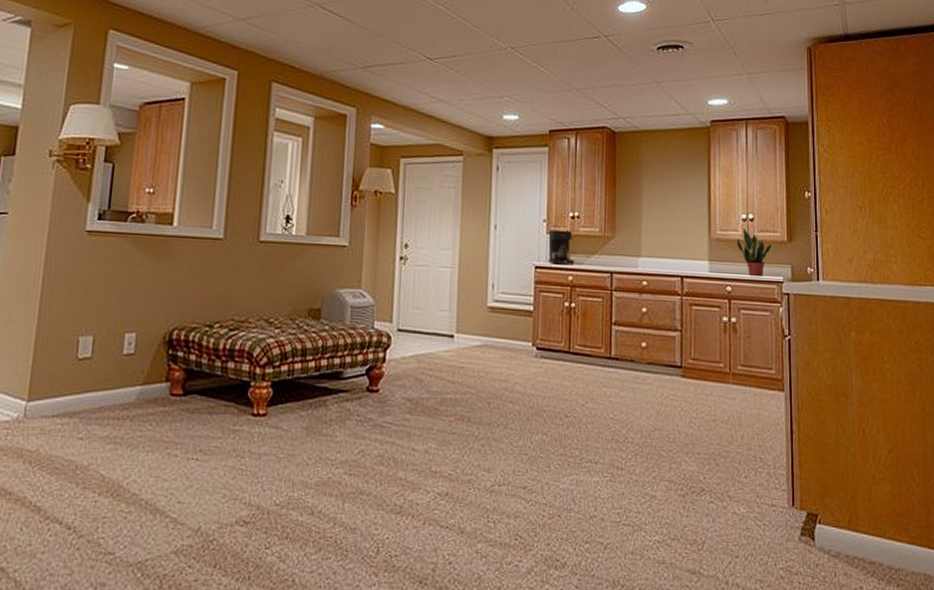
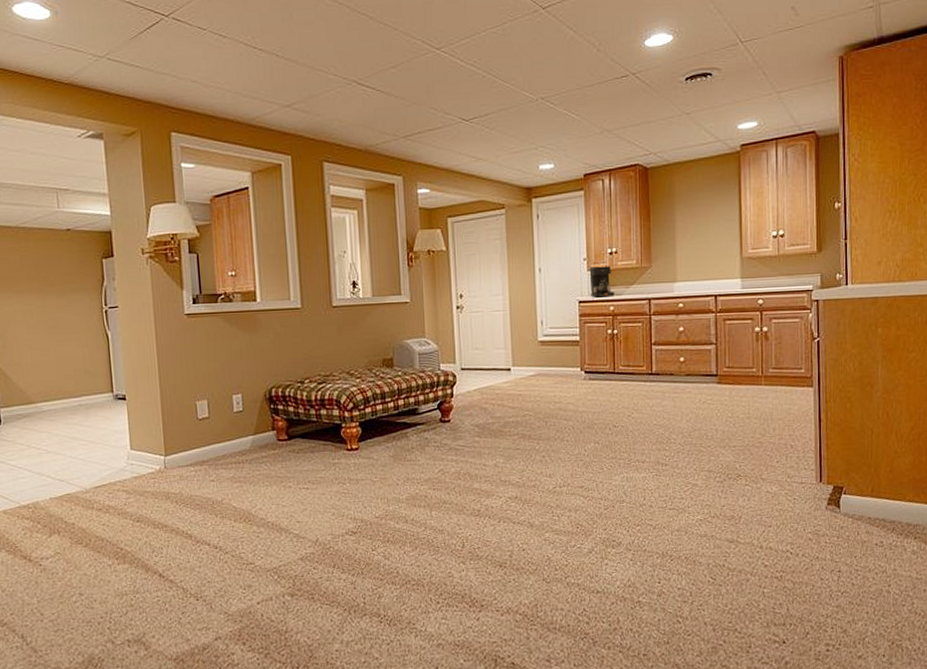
potted plant: present [736,228,772,277] -> none [767,245,802,289]

